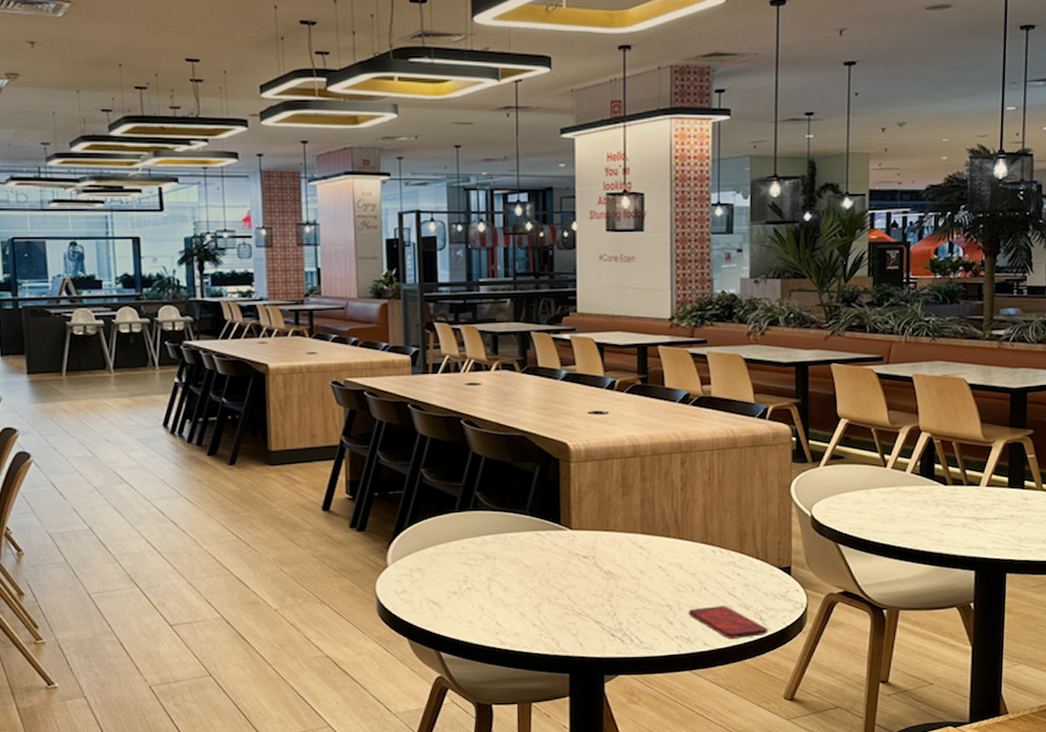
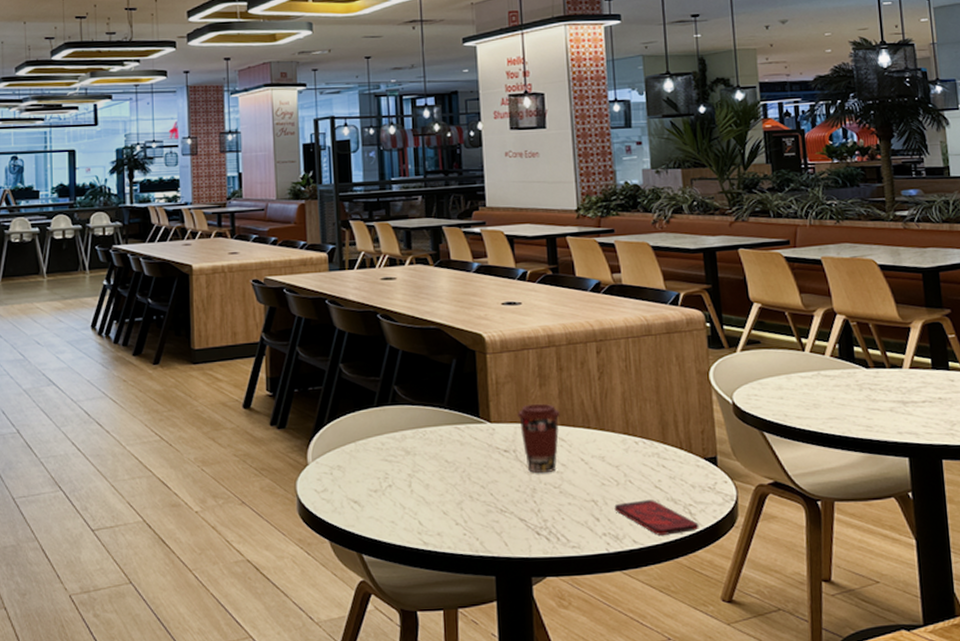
coffee cup: none [598,512,641,578] -> present [516,403,560,473]

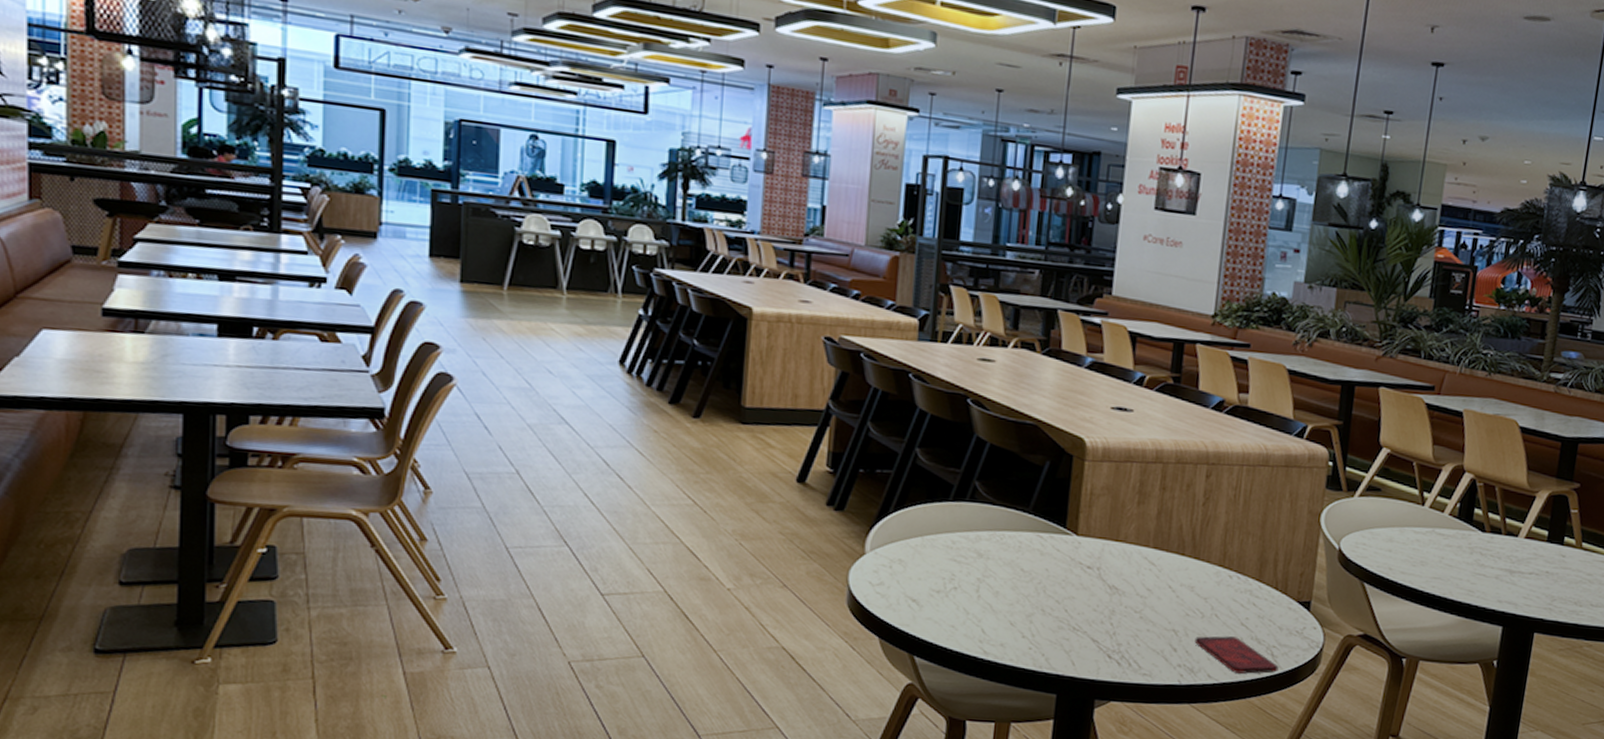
coffee cup: present [516,403,560,473] -> none [1107,521,1155,595]

